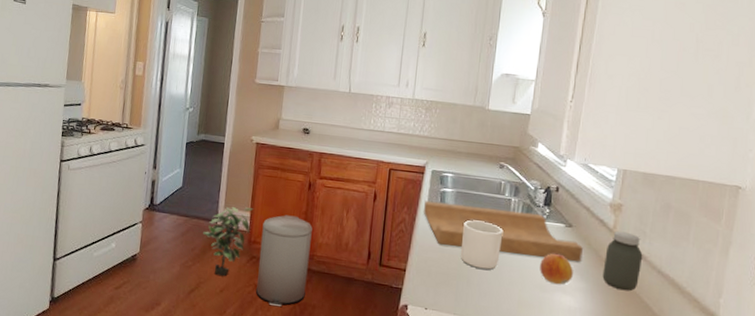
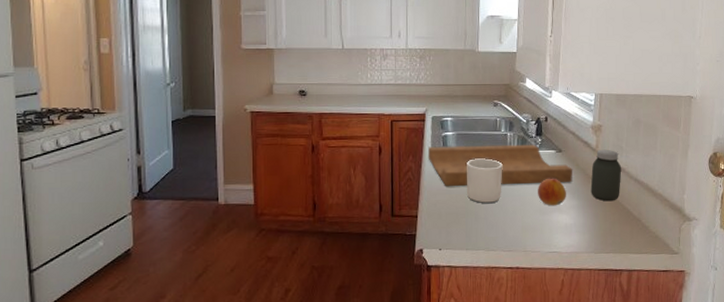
potted plant: present [203,207,254,277] -> none [204,180,256,255]
pedal bin: present [256,215,313,308] -> none [268,181,321,276]

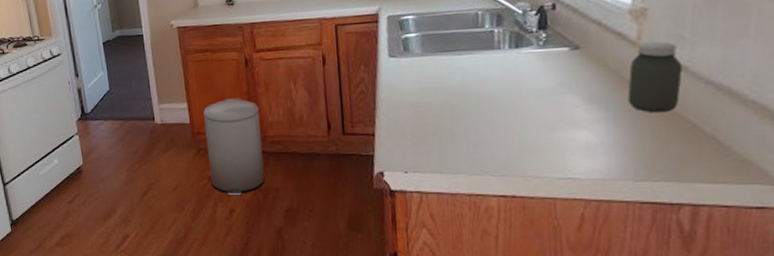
pedal bin: none [268,181,321,276] -> present [203,98,265,196]
cutting board: present [427,144,573,186] -> none [383,41,599,99]
mug: present [466,158,503,204] -> none [436,62,489,119]
fruit: present [538,178,566,206] -> none [542,83,587,120]

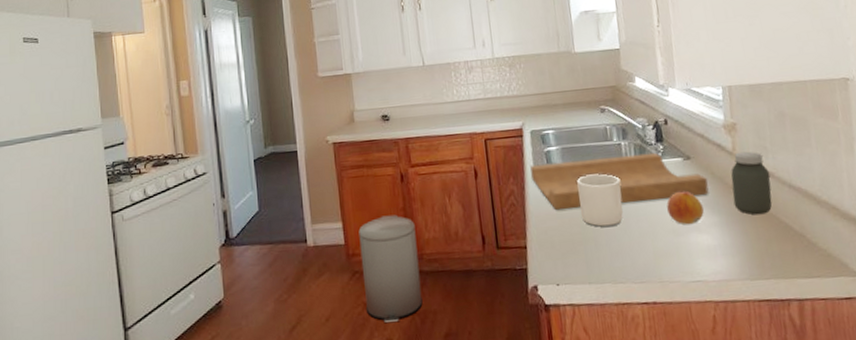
cutting board: none [383,41,599,99] -> present [530,152,709,210]
mug: none [436,62,489,119] -> present [577,173,623,228]
fruit: none [542,83,587,120] -> present [666,190,704,225]

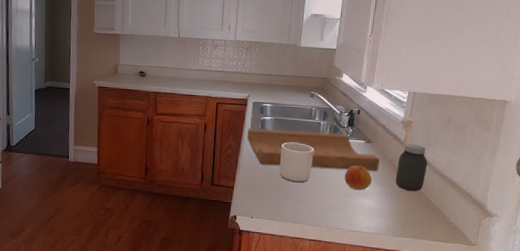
pedal bin: present [358,214,423,324] -> none [107,148,153,226]

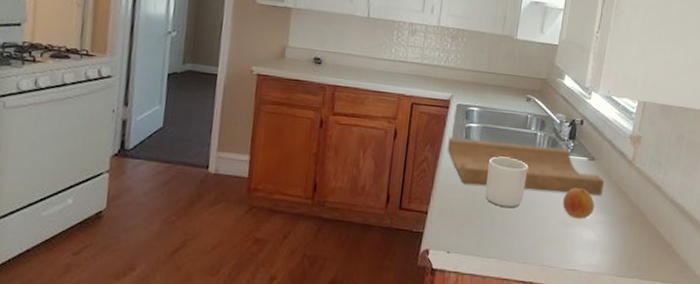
jar: present [395,143,427,192] -> none [621,162,657,222]

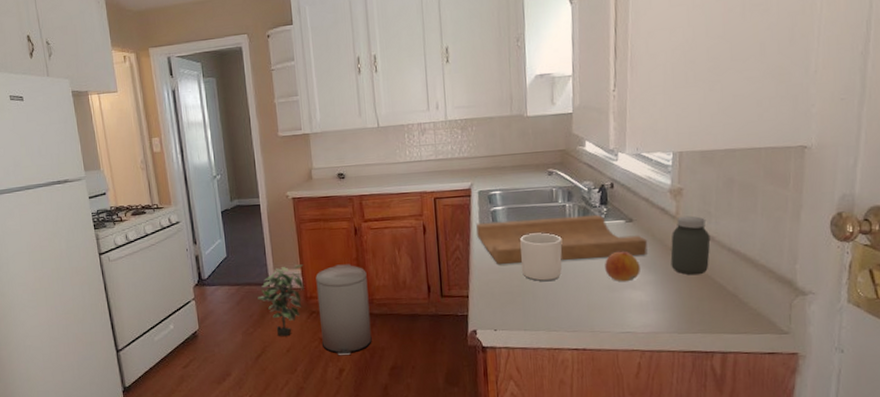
potted plant: none [190,150,254,232] -> present [258,264,304,337]
pedal bin: none [256,157,324,262] -> present [316,264,372,356]
jar: none [621,162,657,222] -> present [670,215,710,275]

